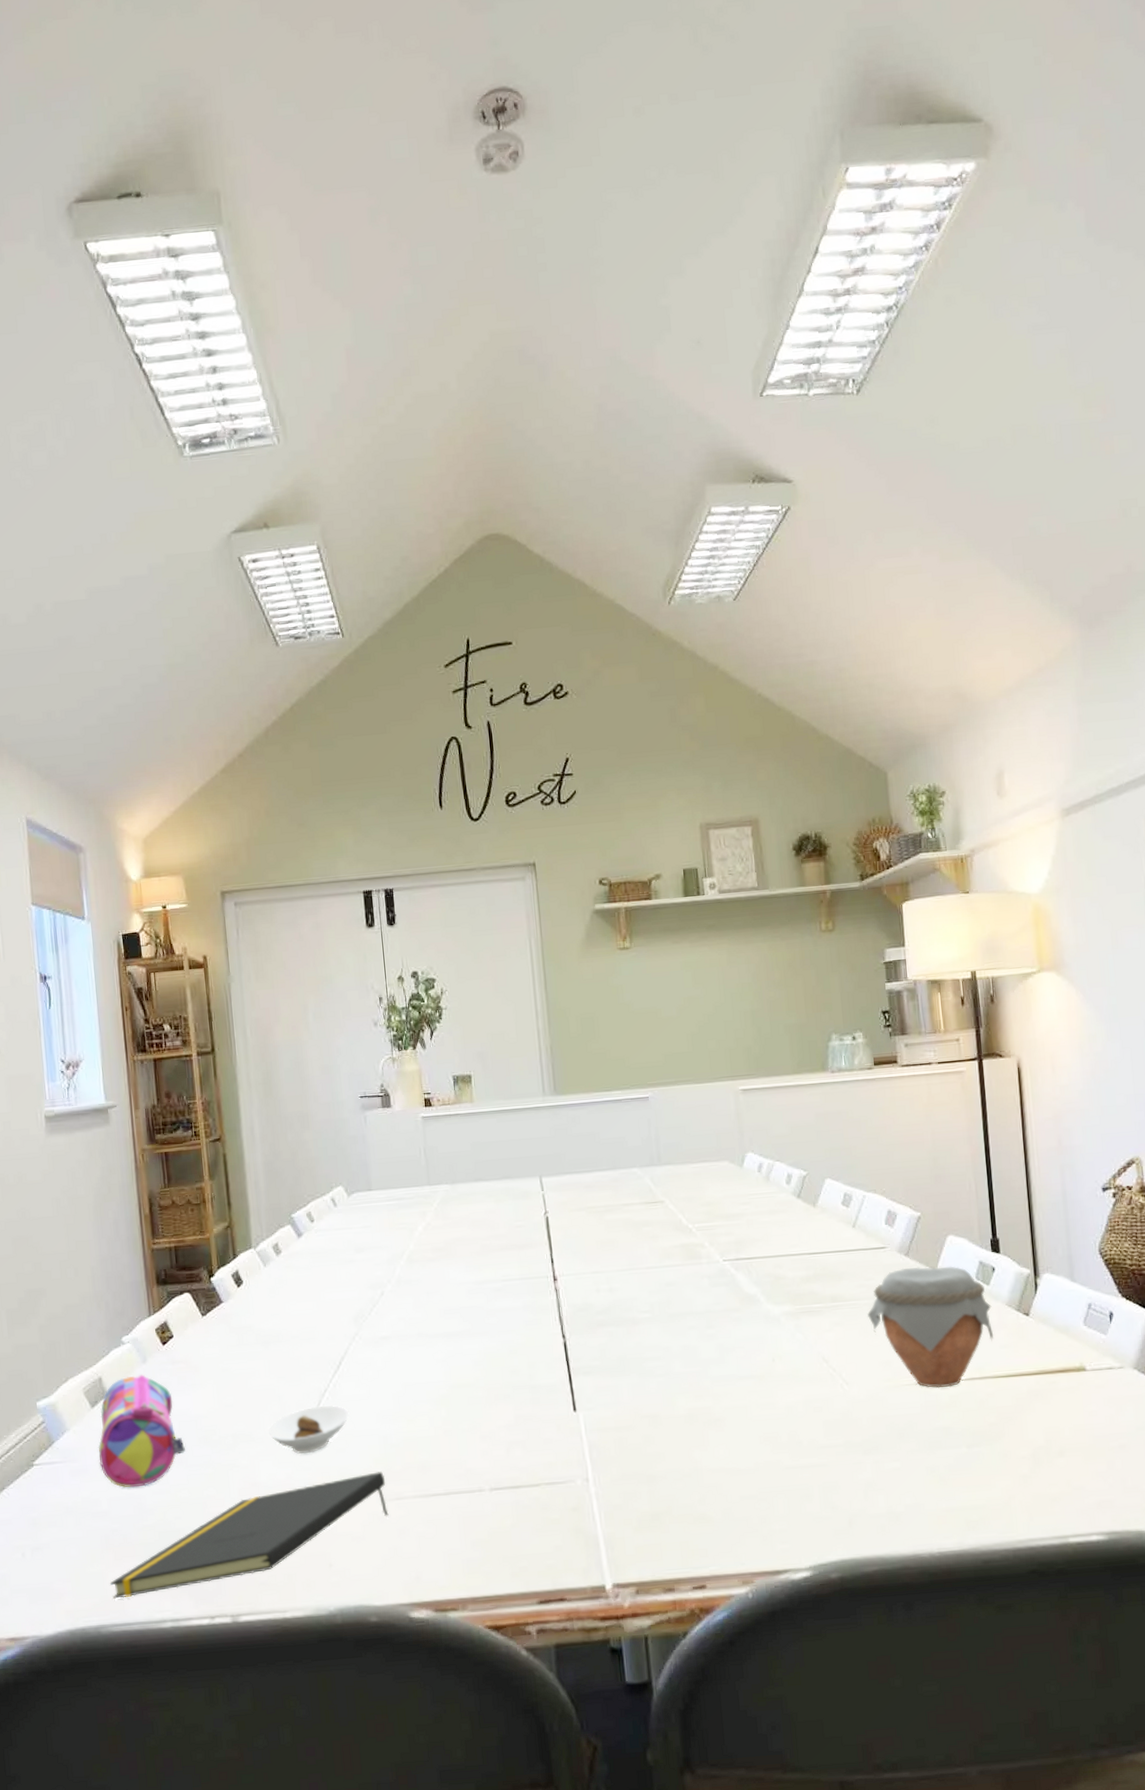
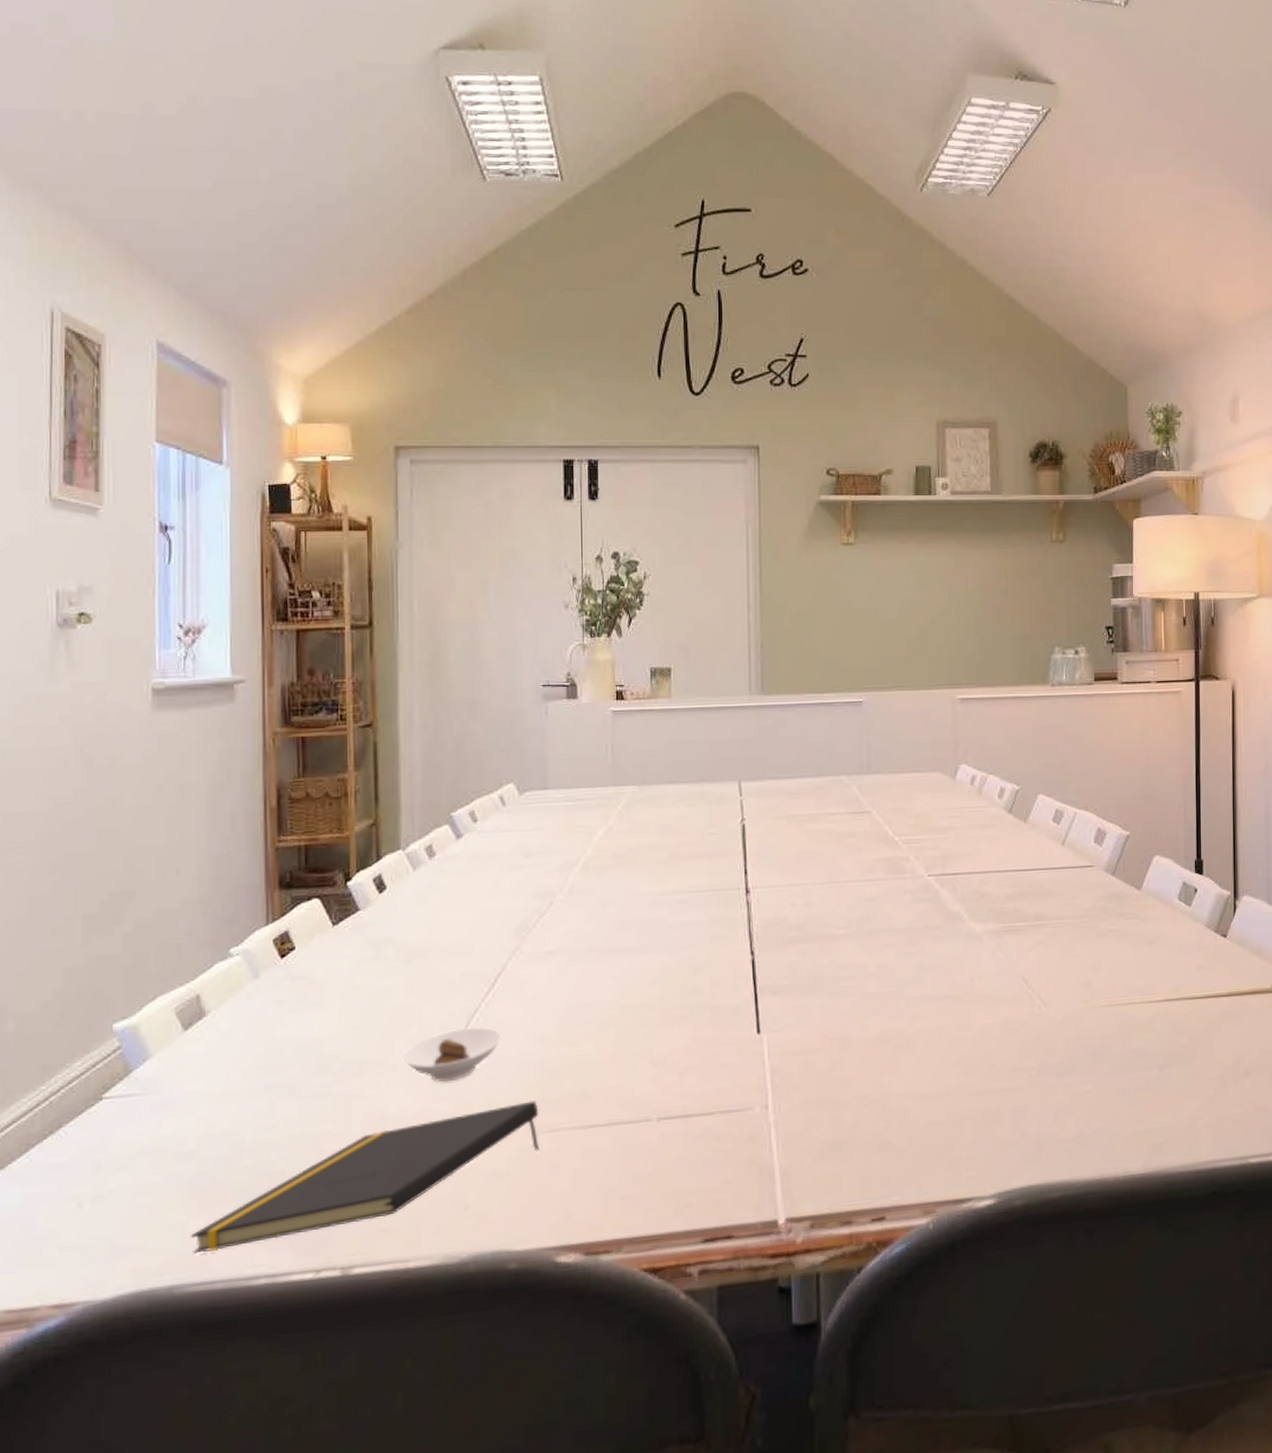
pencil case: present [98,1374,185,1488] -> none [188,992,299,1124]
jar: present [867,1266,993,1389] -> none [1070,886,1192,1010]

